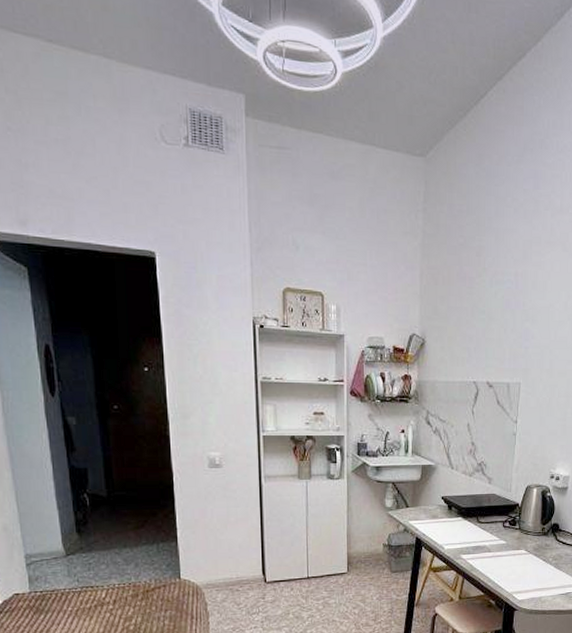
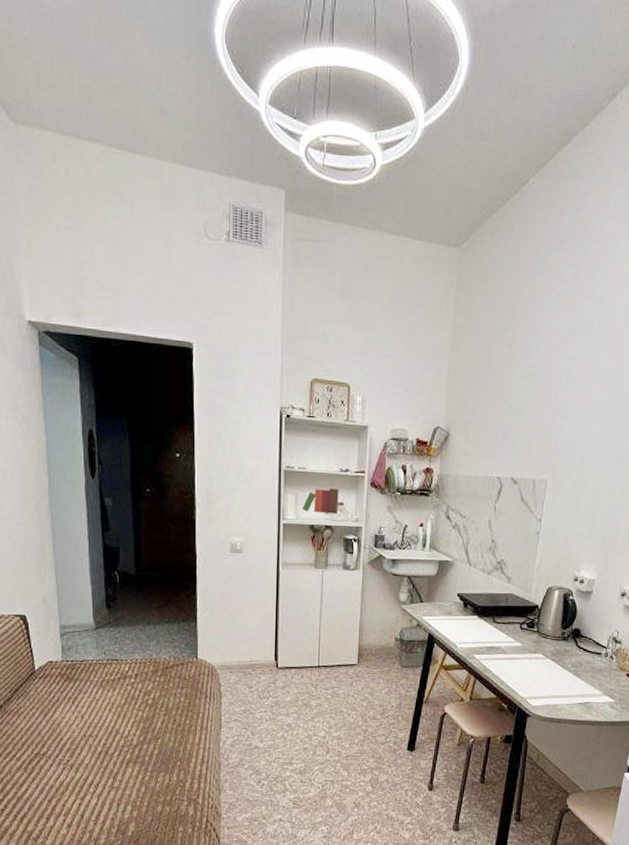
books: none [281,398,319,424] -> present [301,488,339,514]

